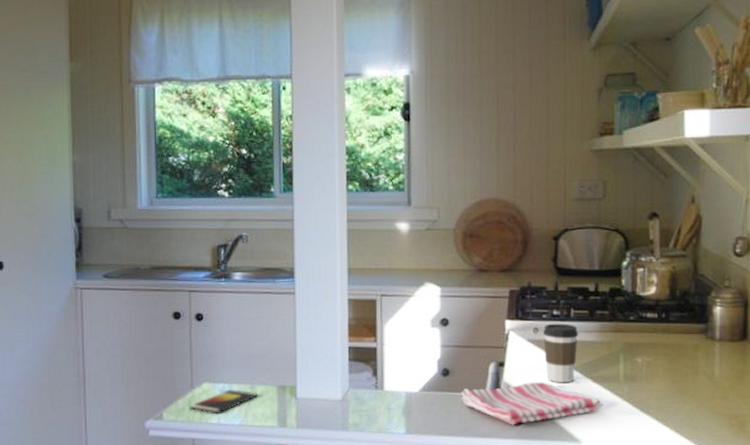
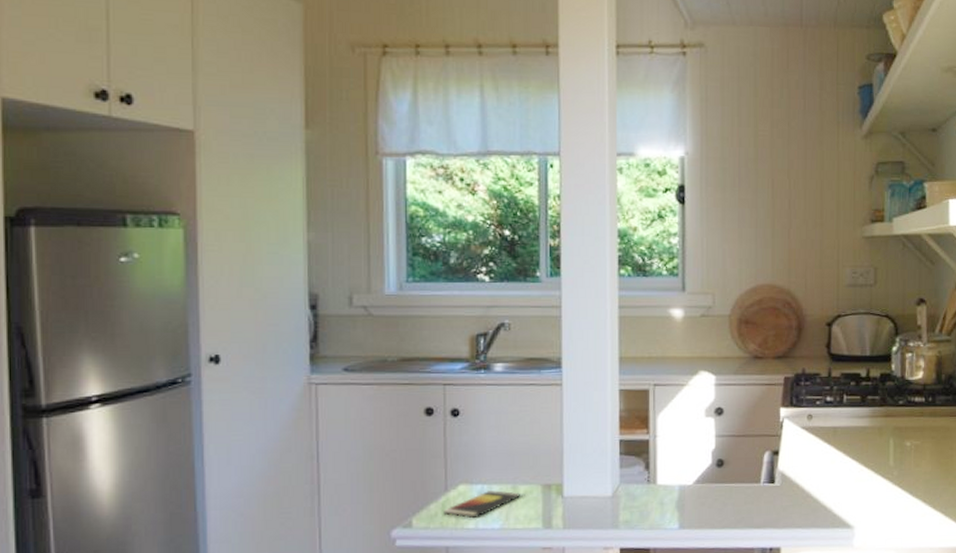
dish towel: present [461,381,603,425] -> none [736,468,874,515]
coffee cup: present [543,323,579,383] -> none [817,409,851,470]

